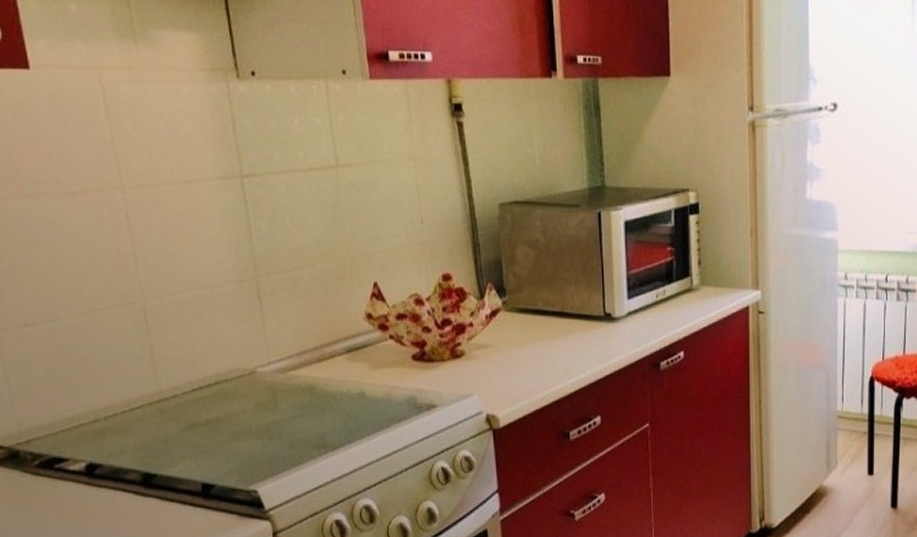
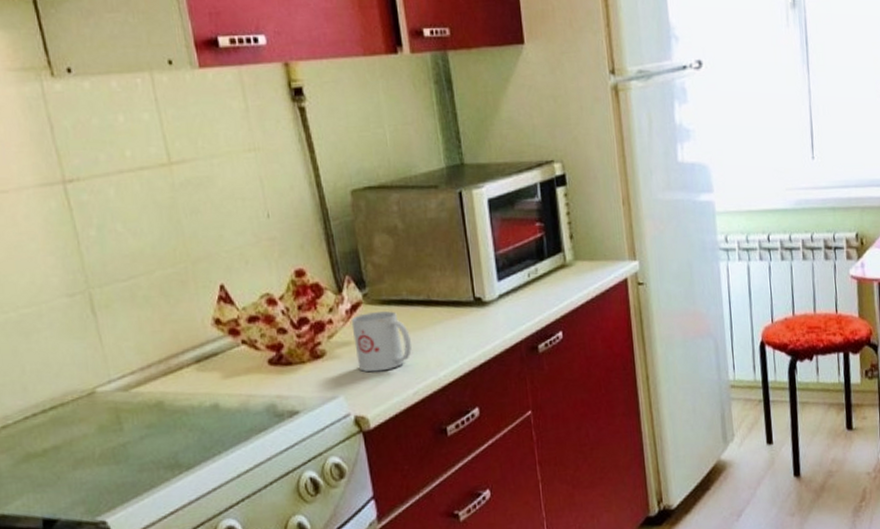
mug: none [490,319,543,375] -> present [351,311,412,373]

